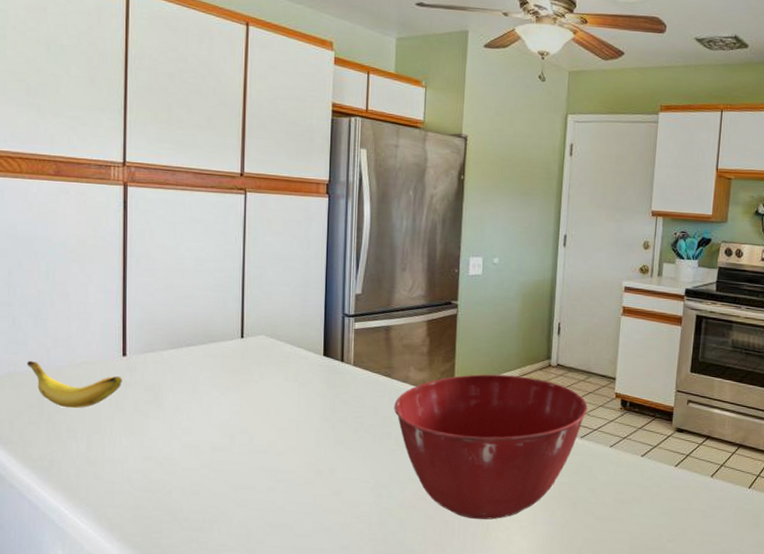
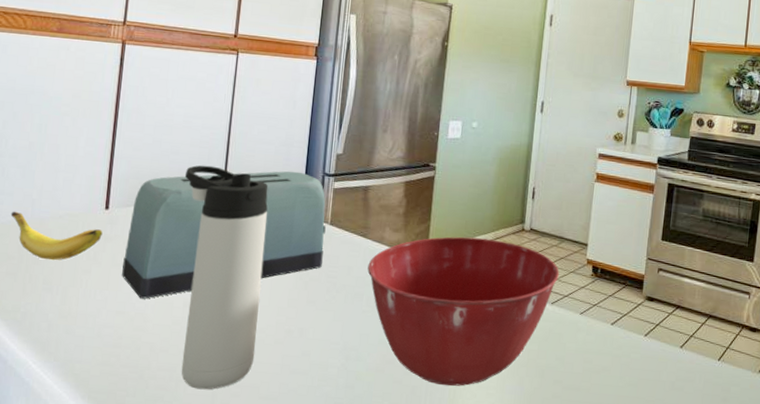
toaster: none [146,312,349,444] -> present [122,171,326,299]
thermos bottle: none [201,309,289,530] -> present [181,165,269,390]

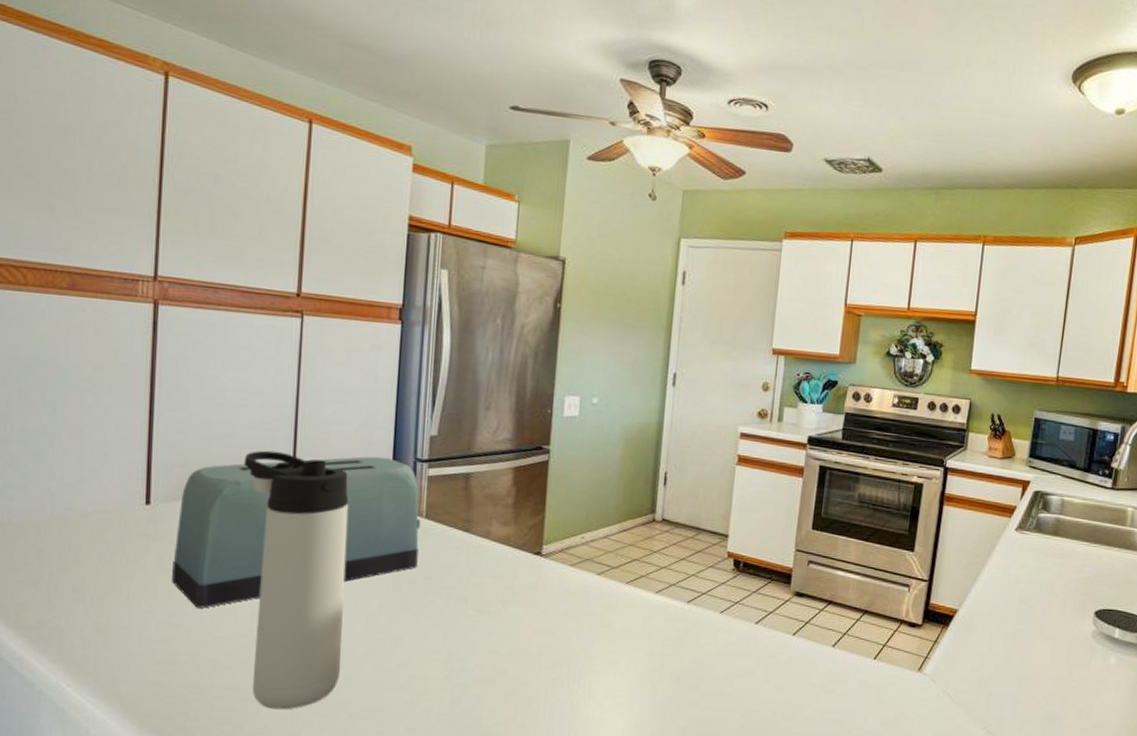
banana: present [10,211,103,261] -> none [25,508,144,567]
mixing bowl: present [367,236,559,386] -> none [472,529,696,697]

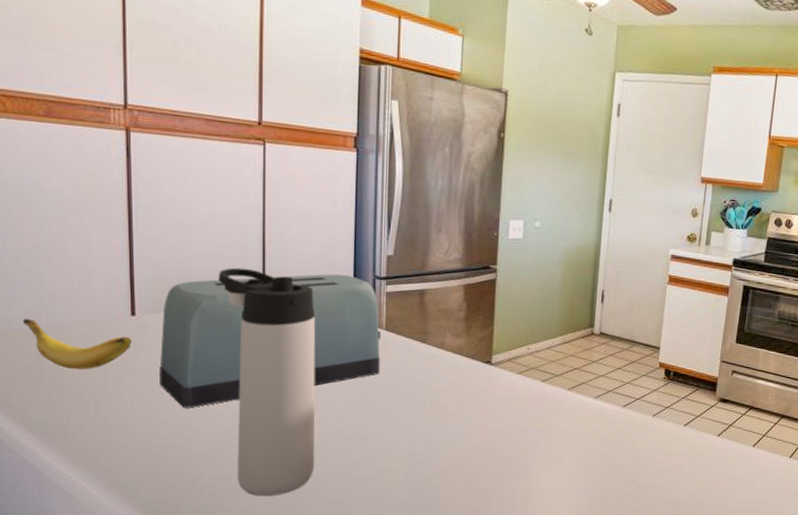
banana: none [25,508,144,567] -> present [22,318,132,371]

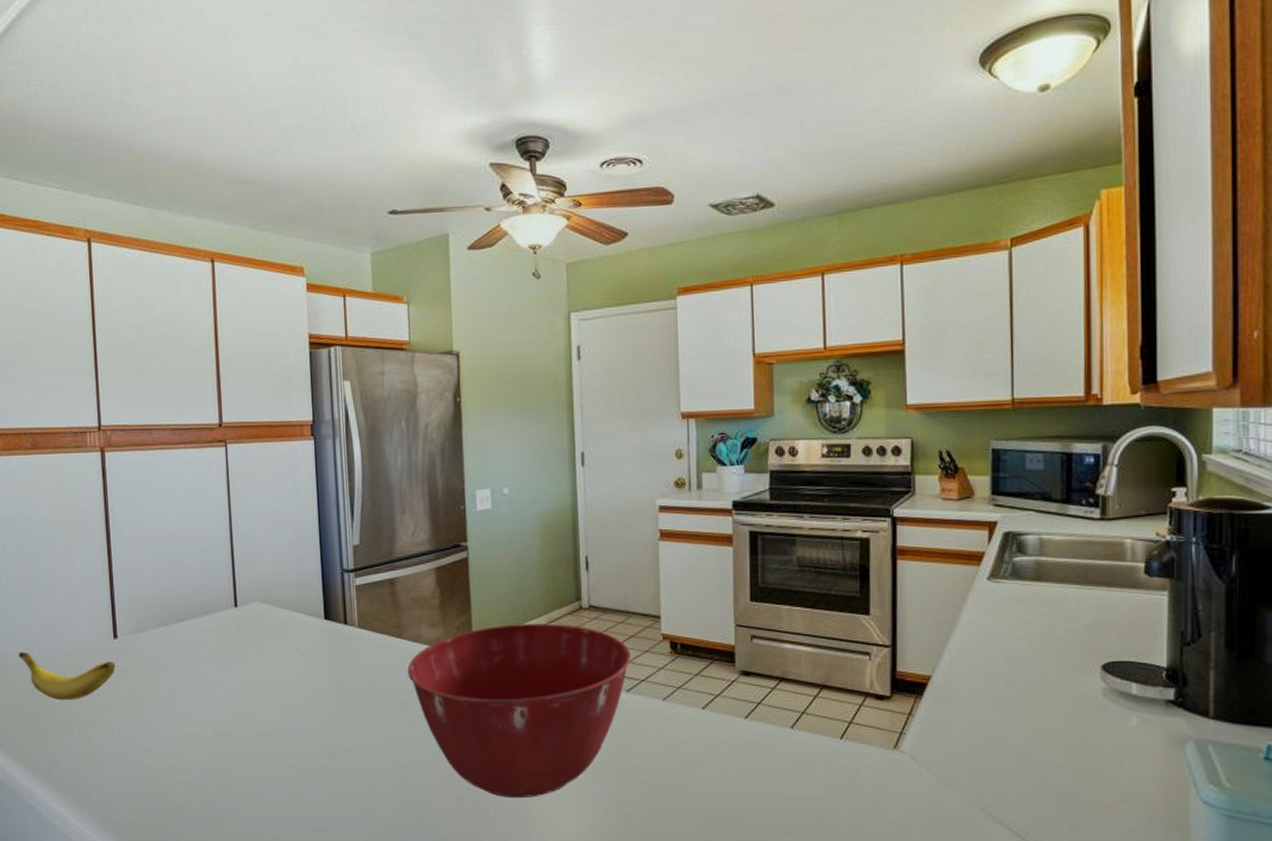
toaster: present [159,273,381,408] -> none [142,571,356,733]
thermos bottle: present [217,267,316,497] -> none [191,576,299,827]
mixing bowl: none [429,341,631,488] -> present [407,623,631,799]

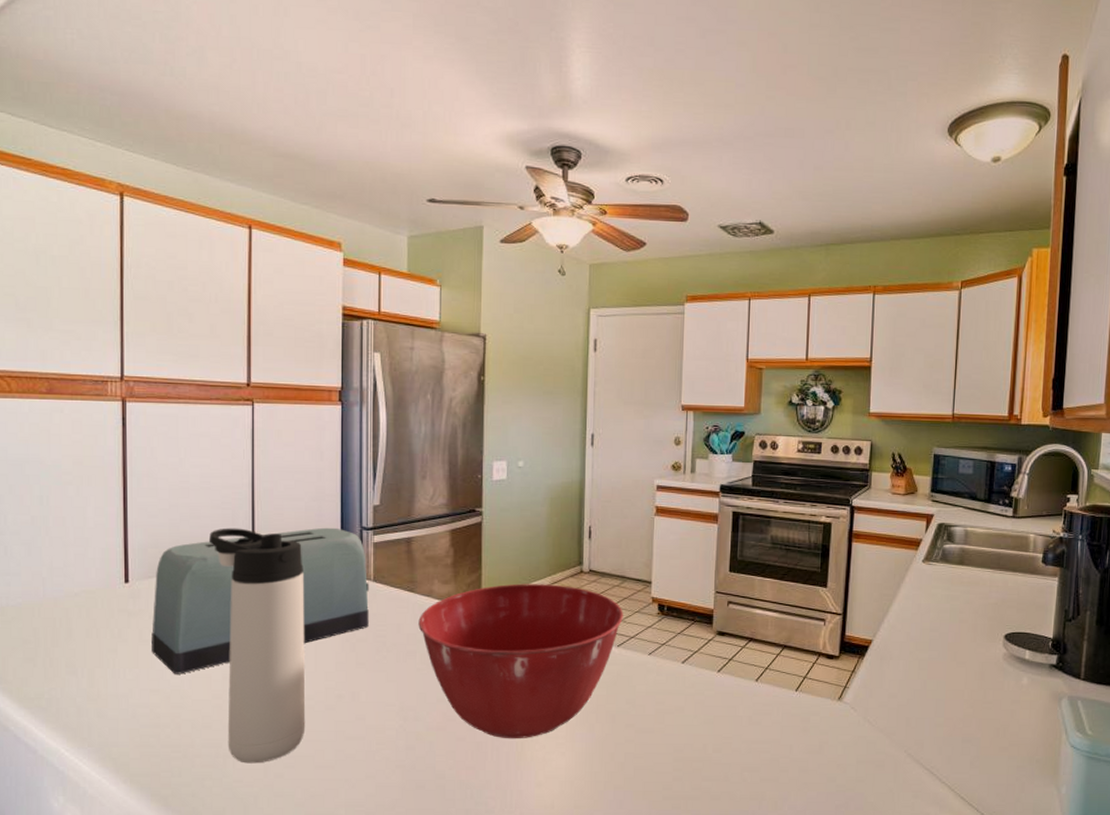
banana: present [18,651,116,701] -> none [20,592,125,642]
toaster: none [142,571,356,733] -> present [151,527,369,674]
thermos bottle: none [191,576,299,827] -> present [208,528,306,764]

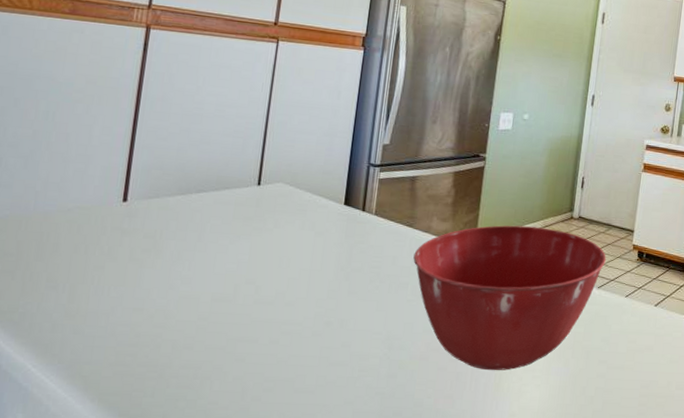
toaster: present [151,527,369,674] -> none [141,161,370,295]
thermos bottle: present [208,528,306,764] -> none [207,155,309,386]

